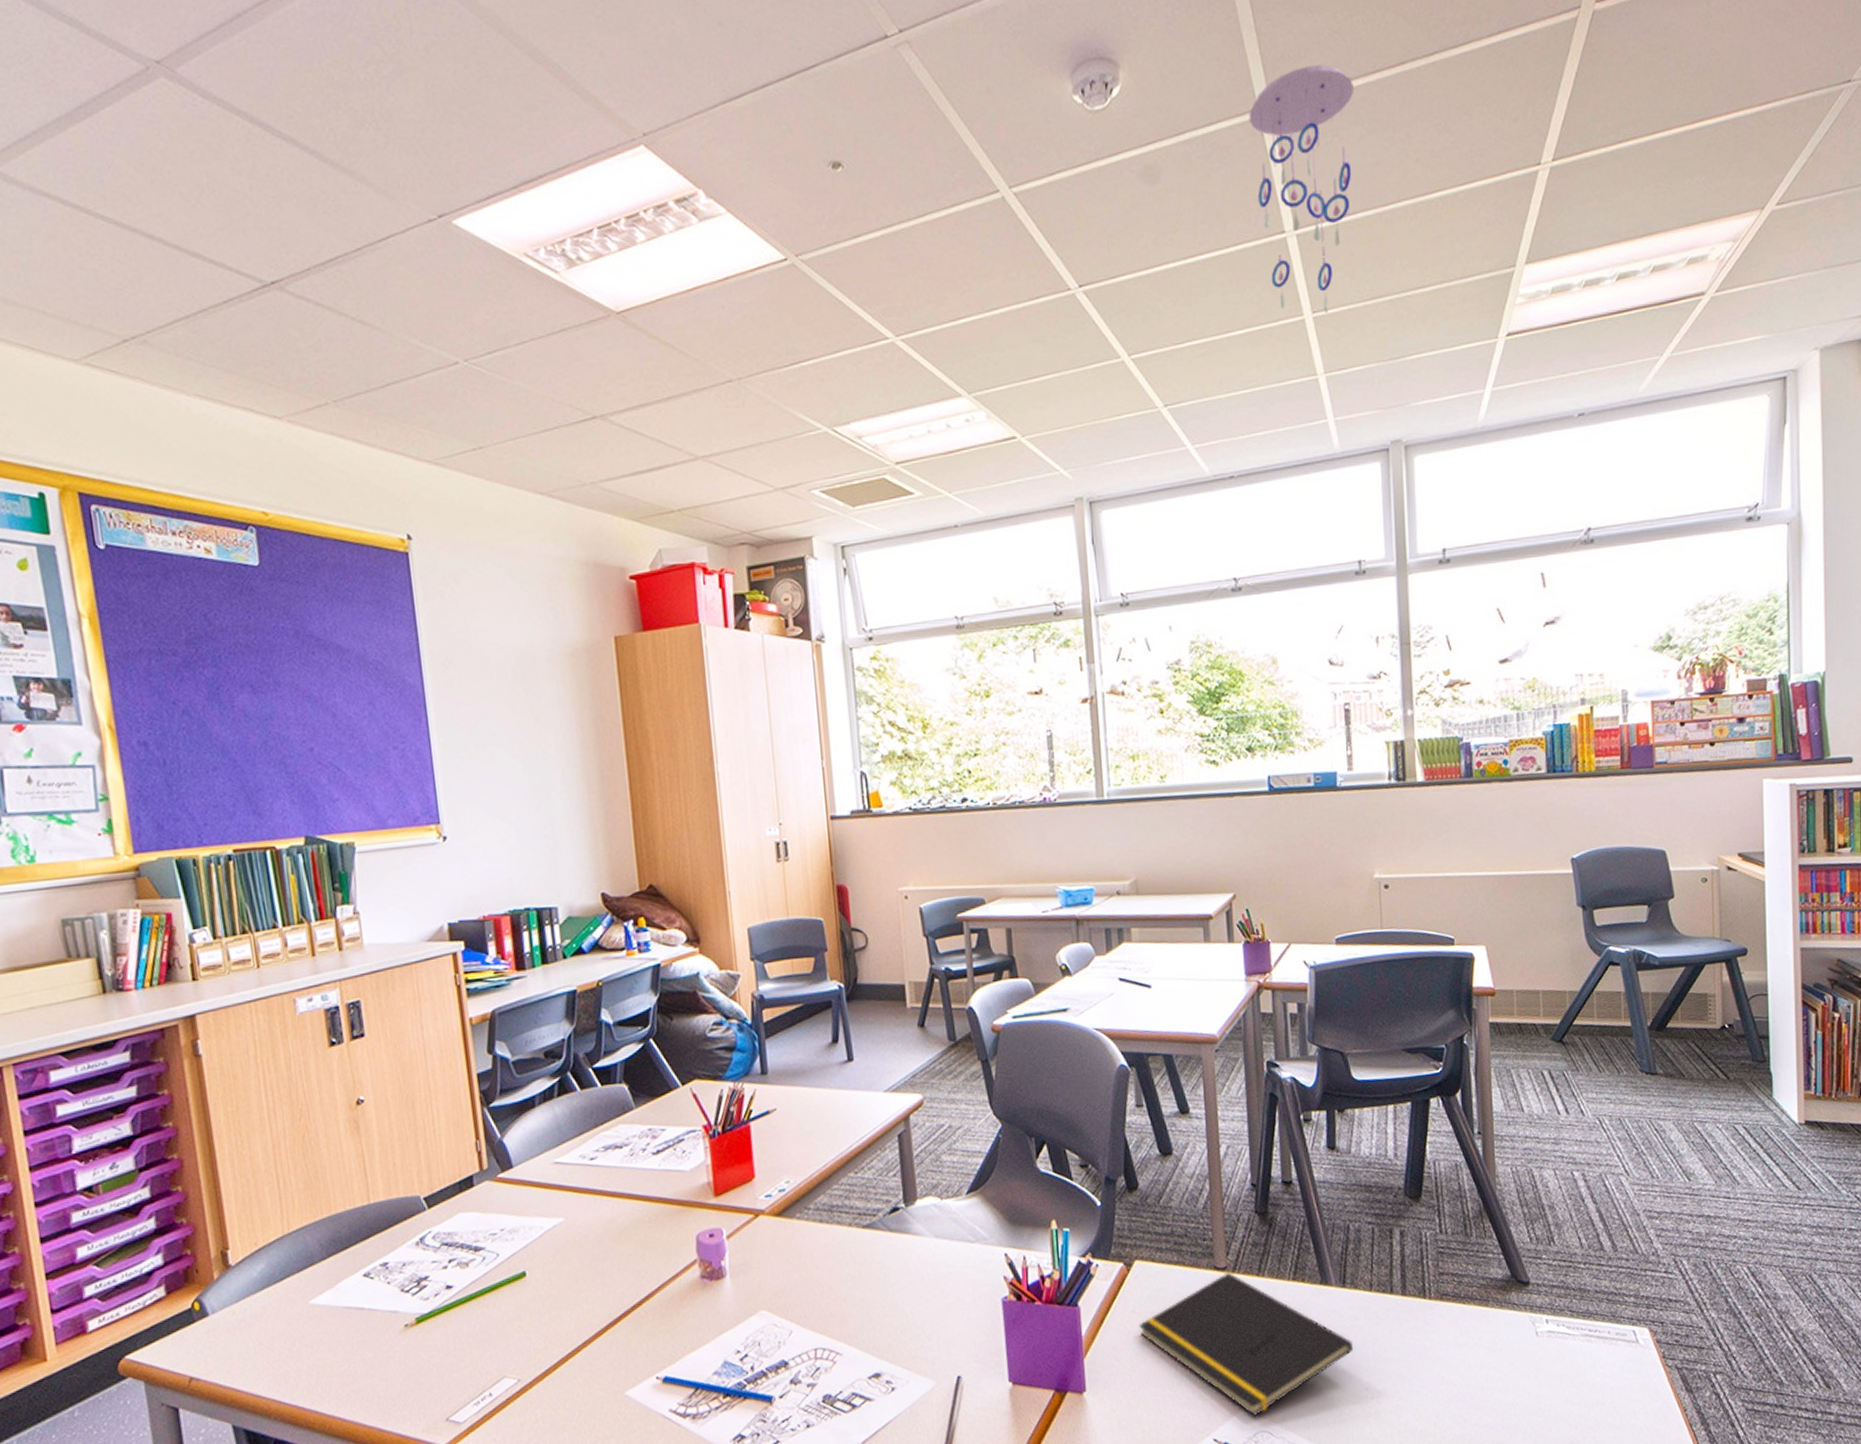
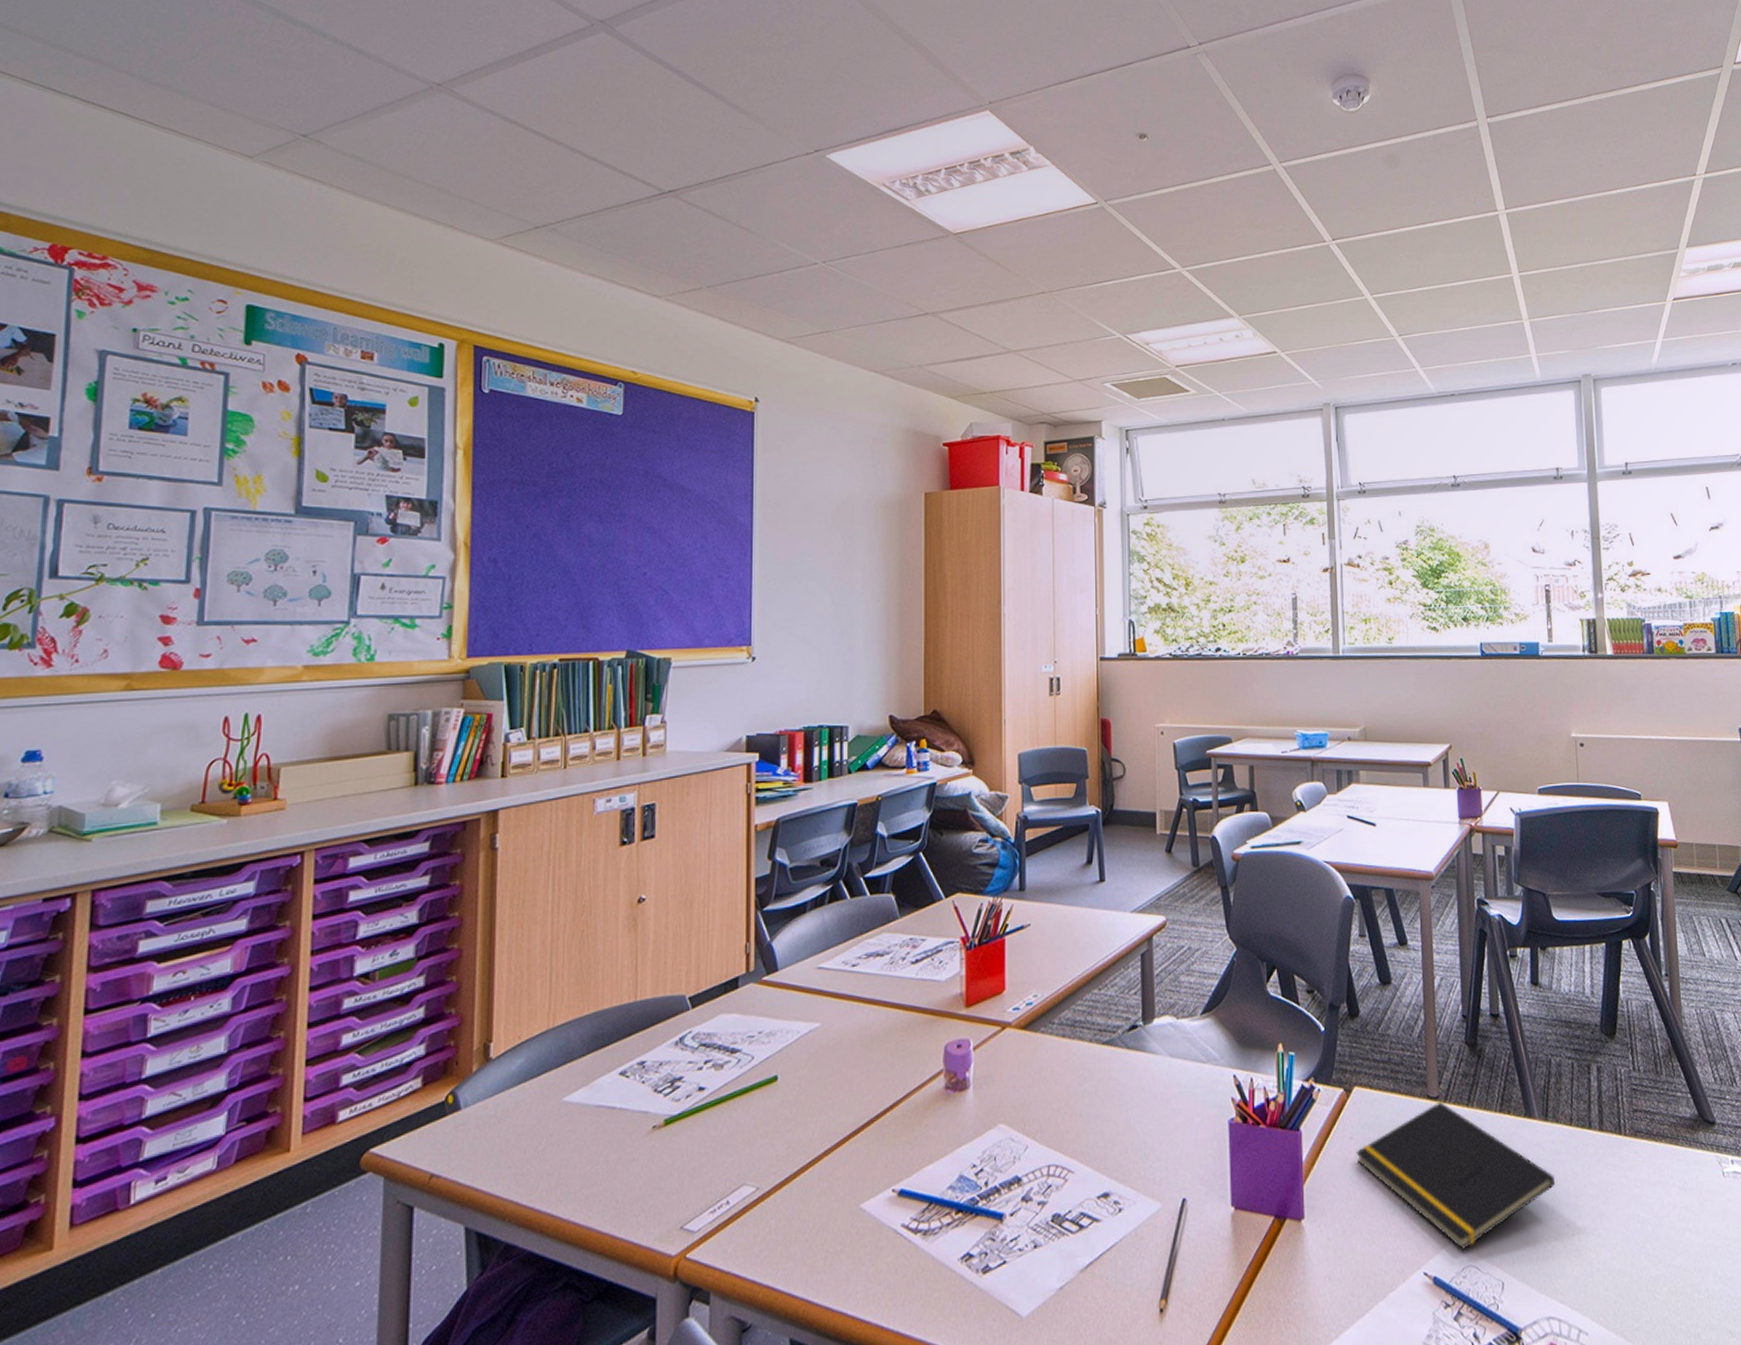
ceiling mobile: present [1248,64,1354,314] -> none [1469,91,1551,274]

